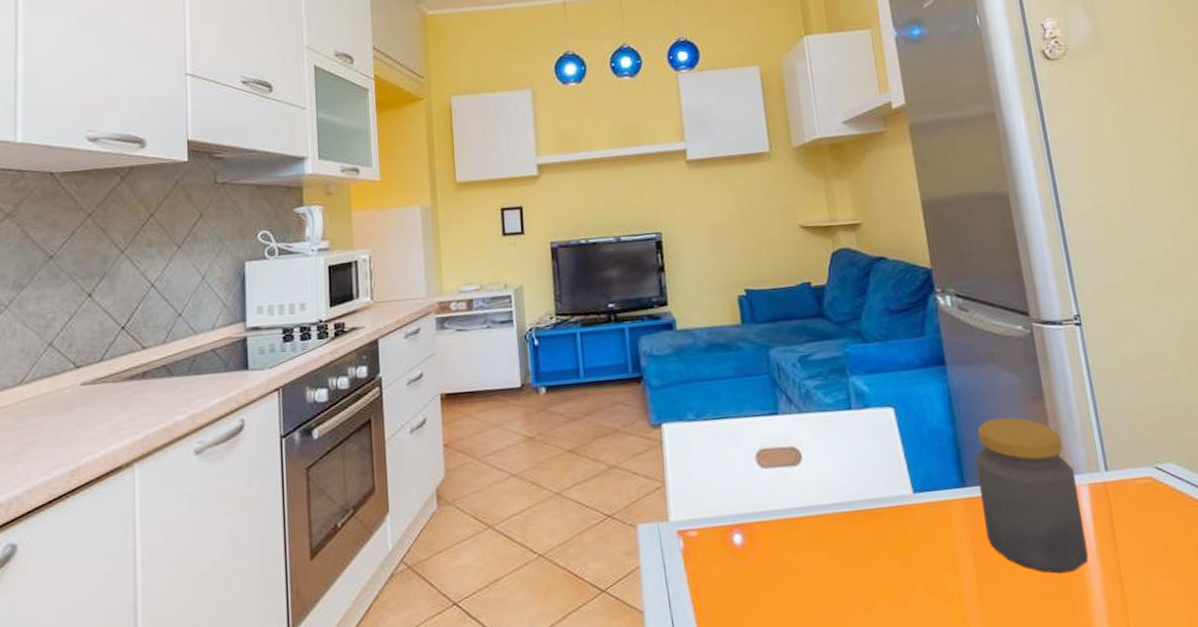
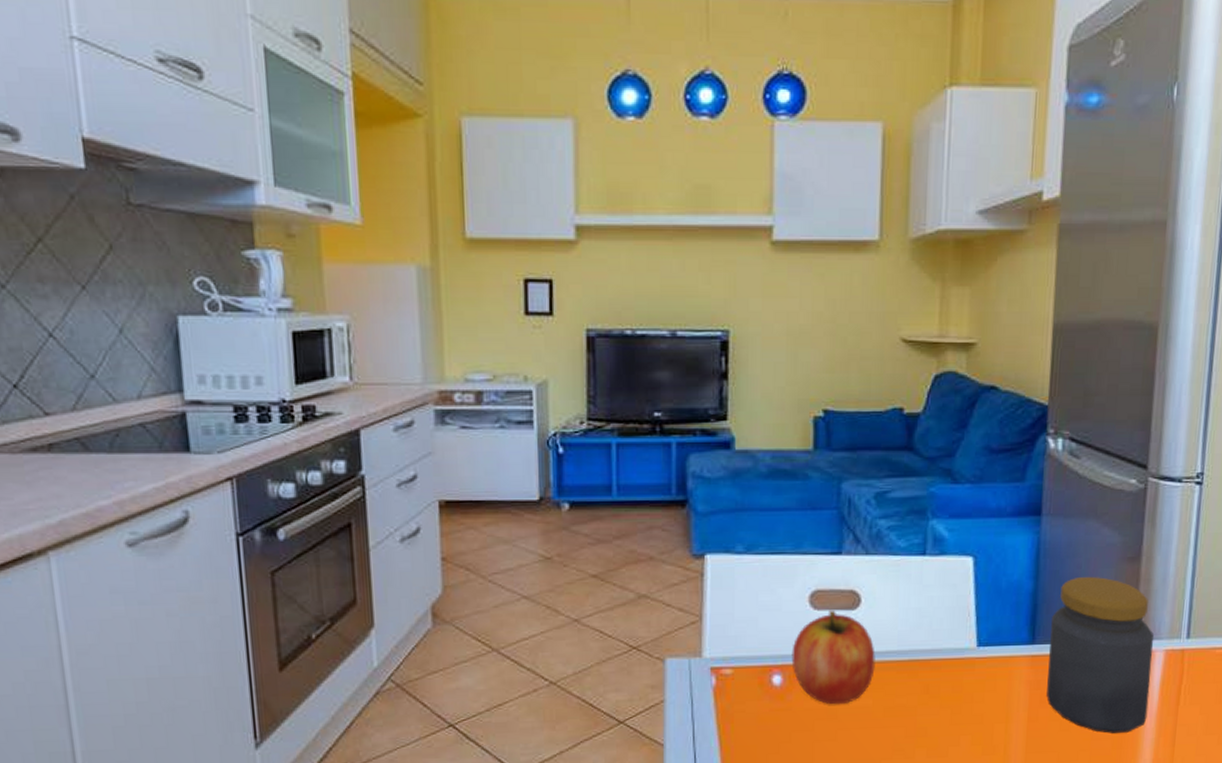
fruit: none [747,467,825,561] -> present [791,610,875,705]

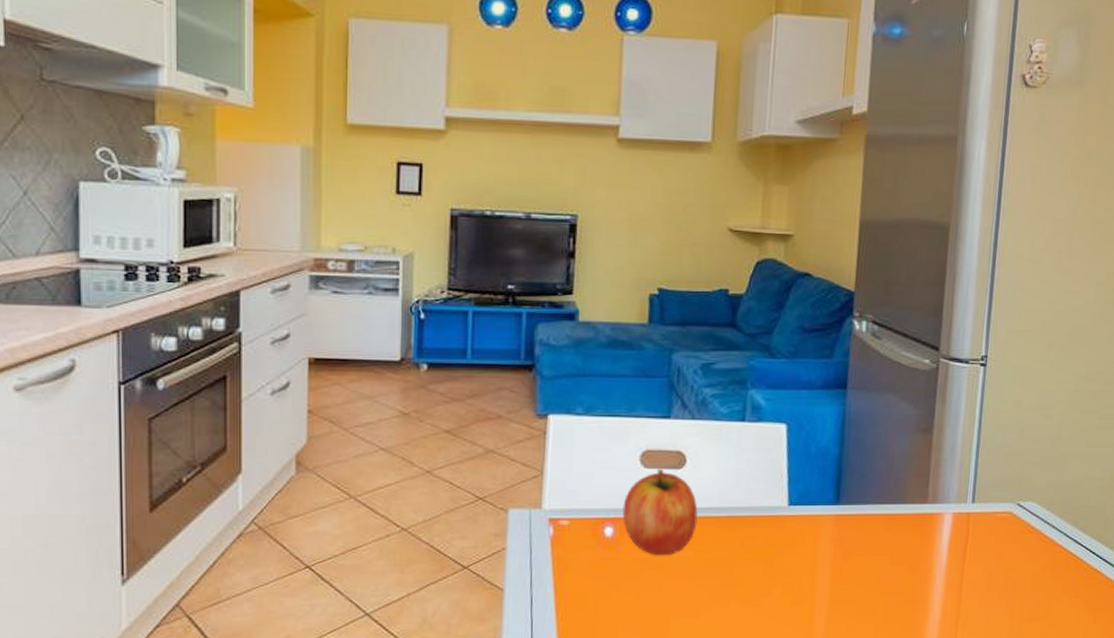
jar: present [1046,576,1155,733] -> none [849,444,944,588]

